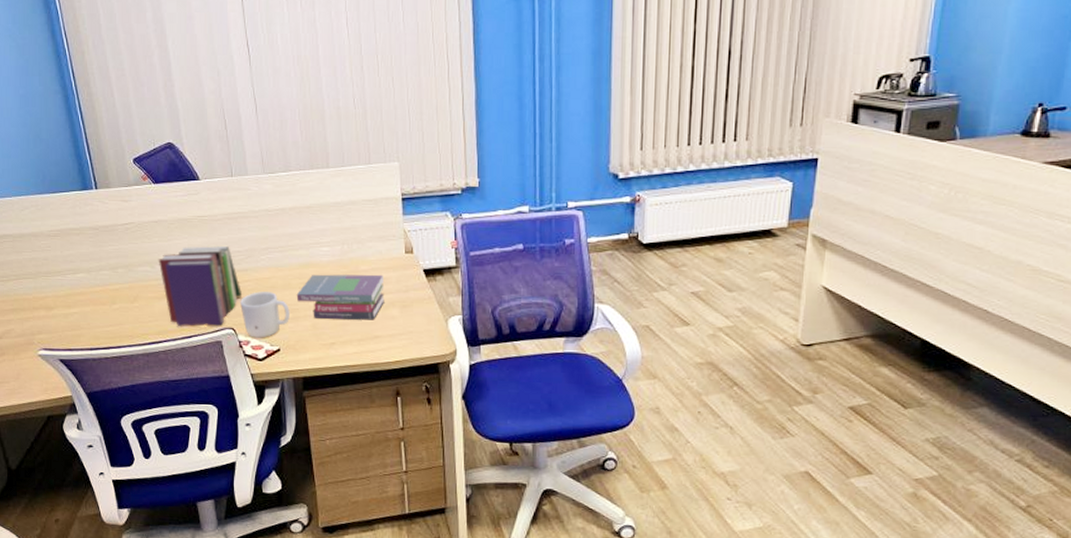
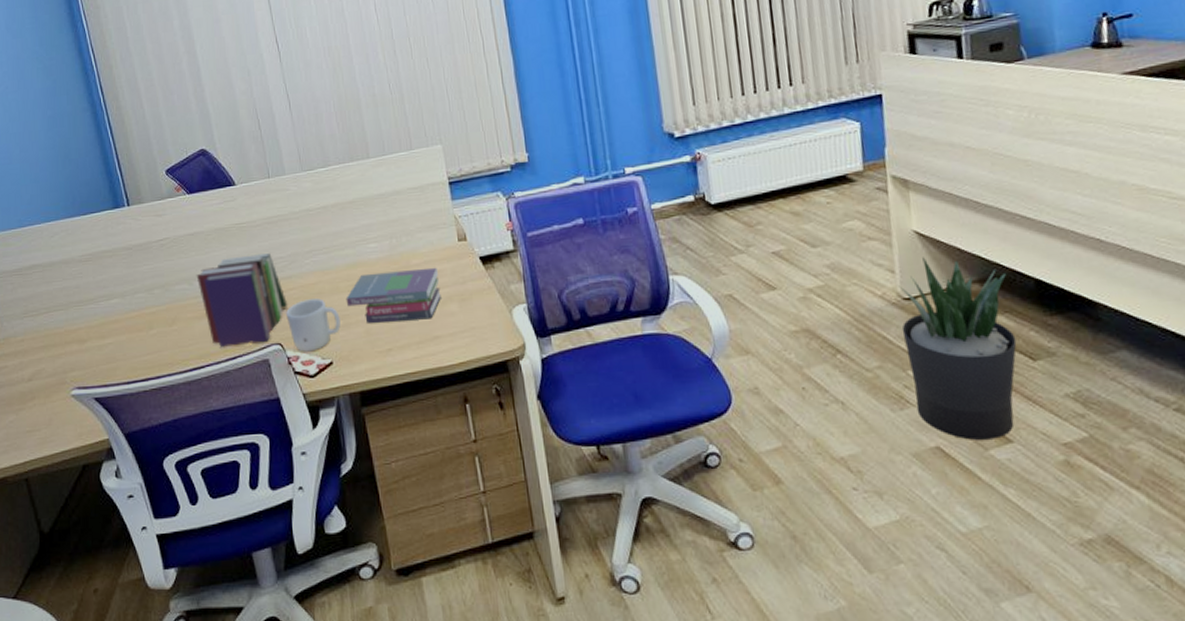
planter: none [795,310,897,470] -> present [899,257,1017,440]

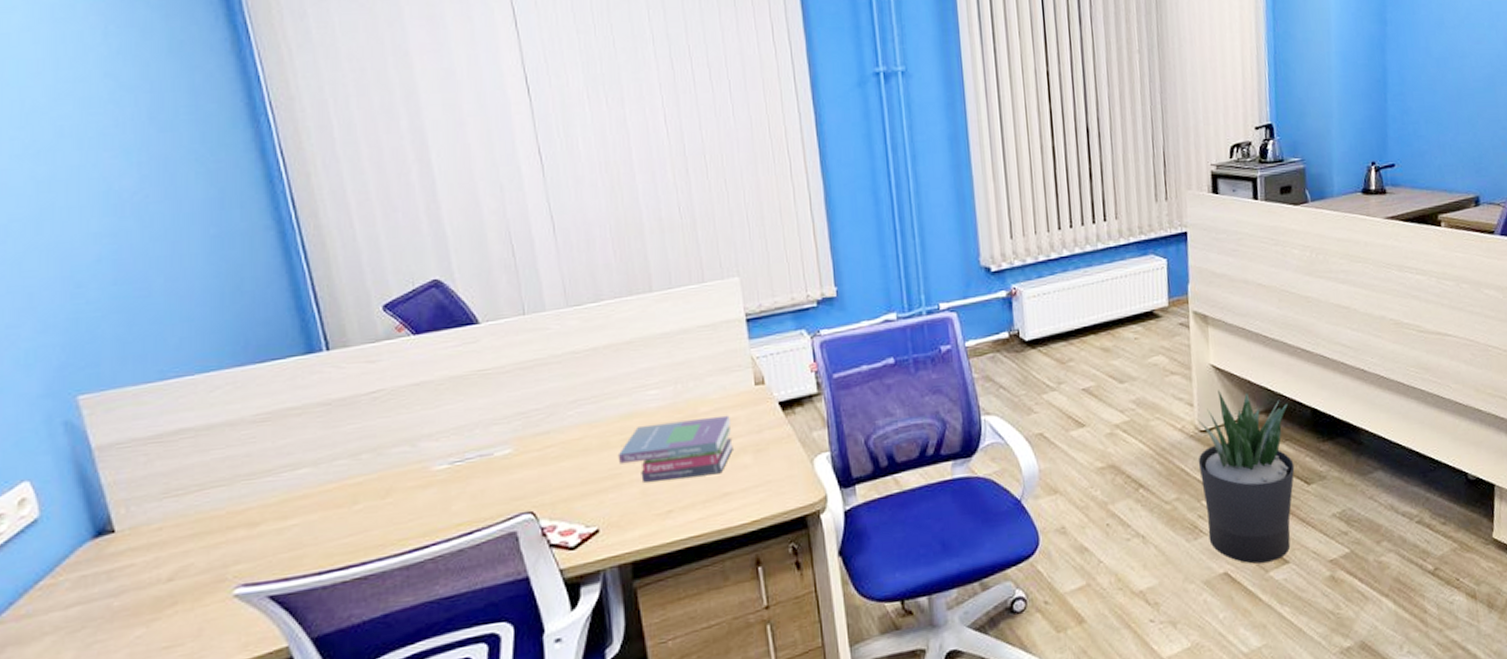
books: present [196,253,288,348] -> none [421,405,544,522]
mug: present [286,298,341,352] -> none [541,456,610,521]

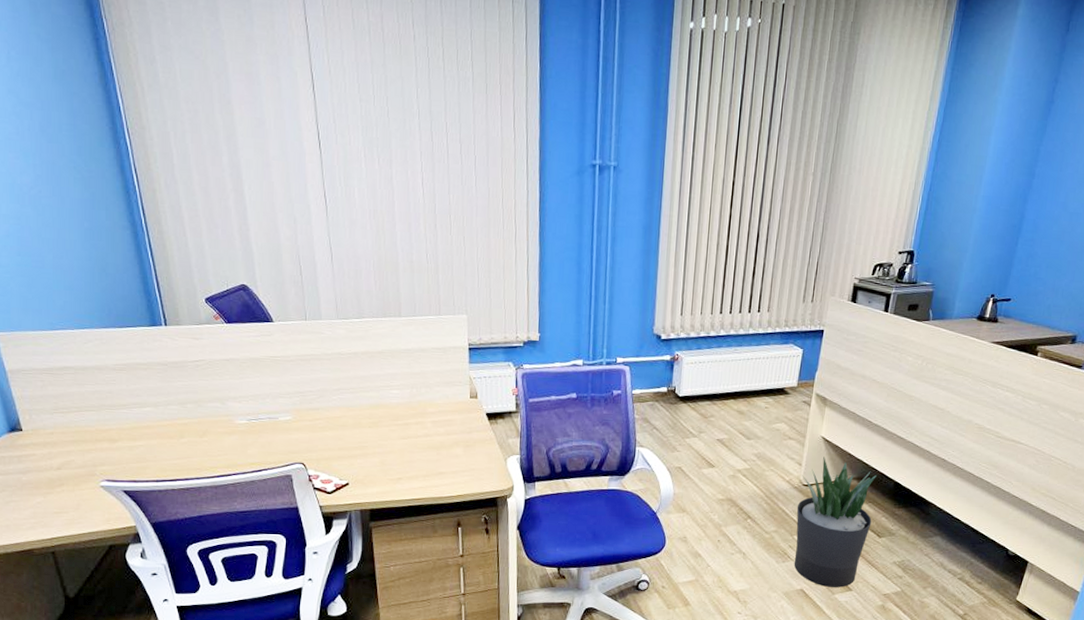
books: present [617,415,733,482] -> none [366,414,450,458]

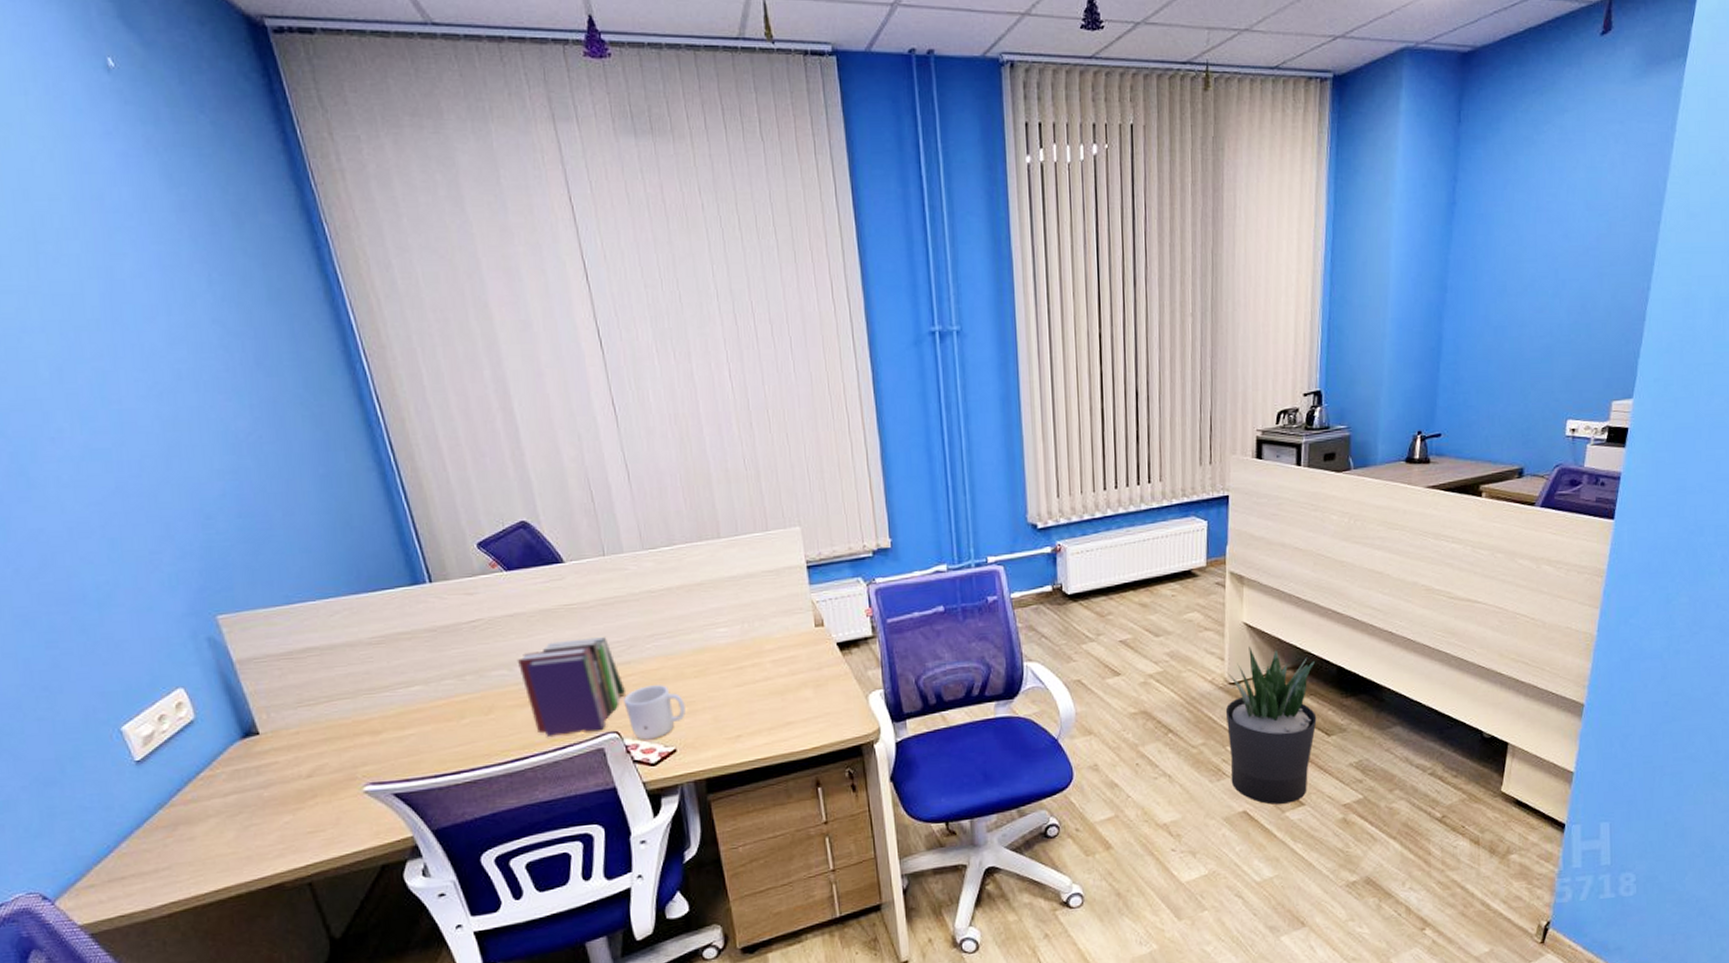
books: none [229,385,314,462] -> present [517,637,626,738]
mug: none [311,429,359,473] -> present [624,685,686,740]

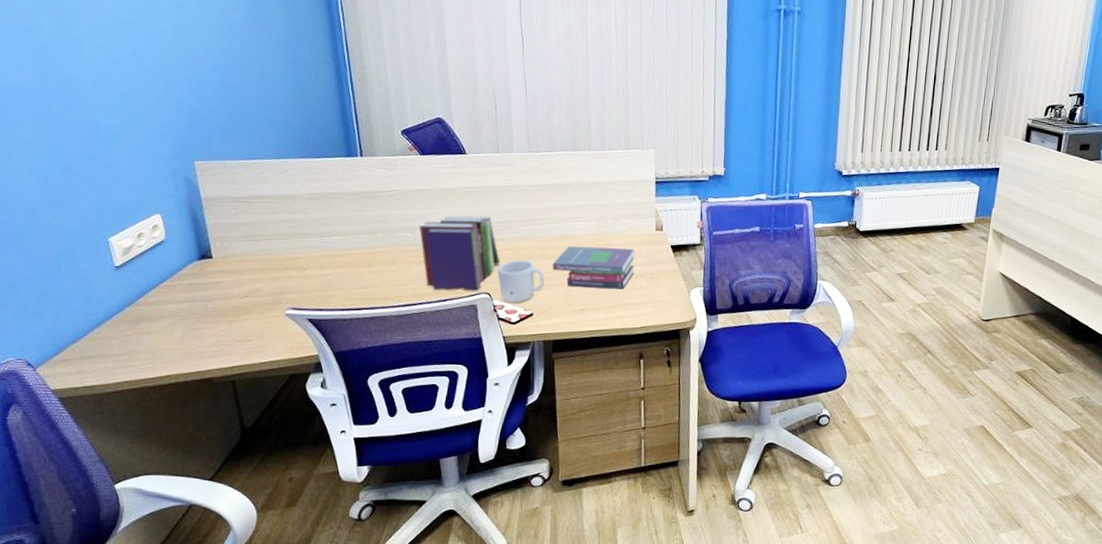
books: none [691,653,795,710] -> present [552,246,635,290]
planter: present [1225,646,1317,805] -> none [974,292,1054,424]

